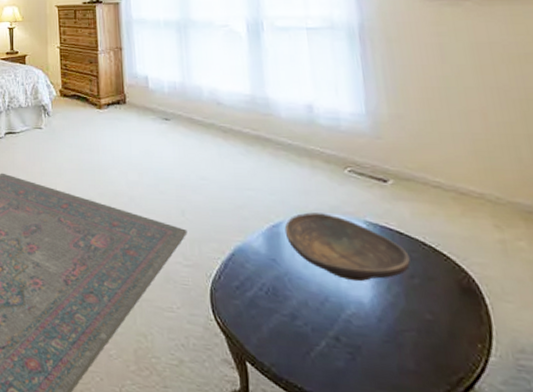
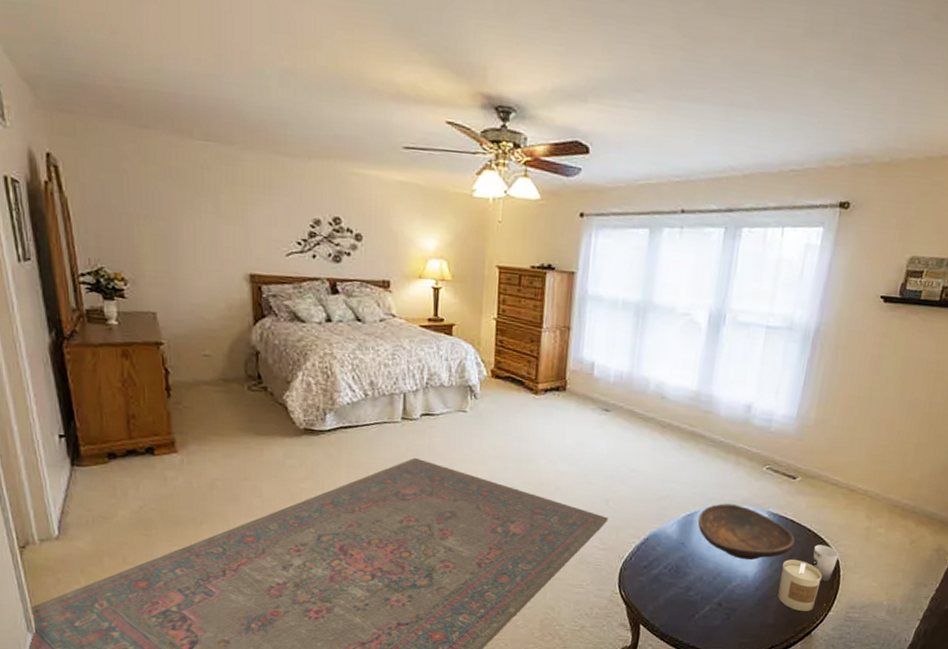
candle: none [404,281,465,356] -> present [778,559,822,612]
cup: none [437,262,476,314] -> present [811,545,840,582]

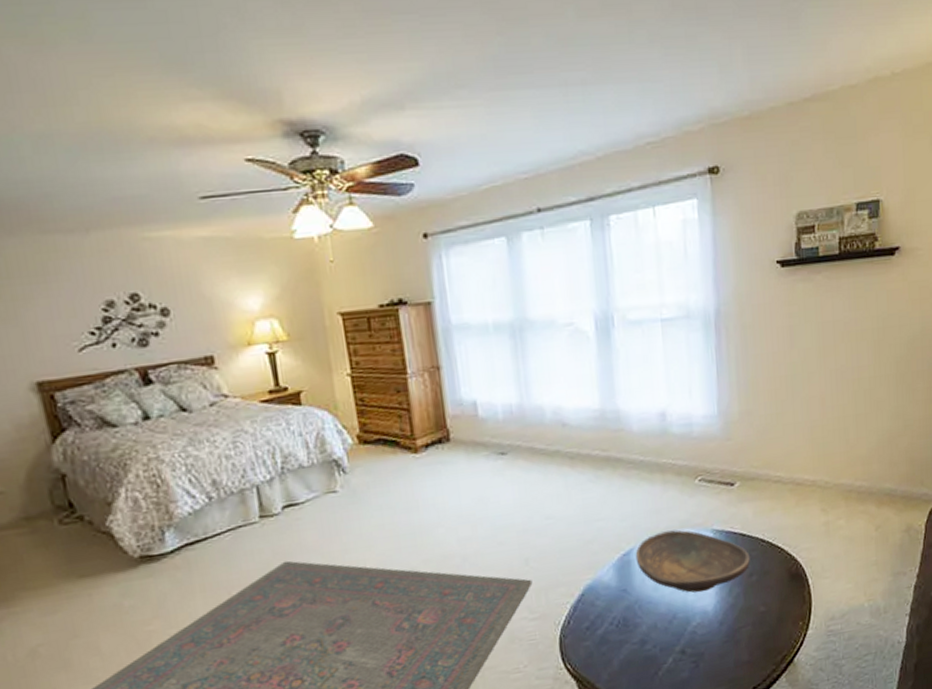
candle: present [778,559,822,612] -> none [743,578,790,638]
cup: present [811,545,840,582] -> none [772,553,803,597]

